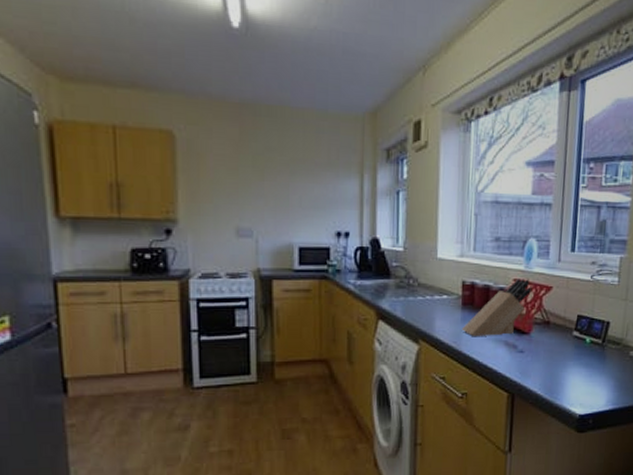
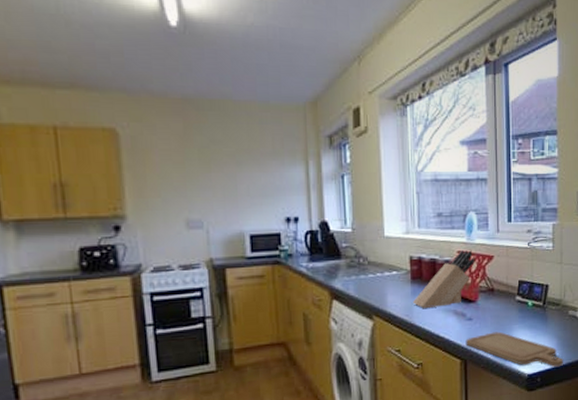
chopping board: none [514,367,620,410] -> present [465,331,564,368]

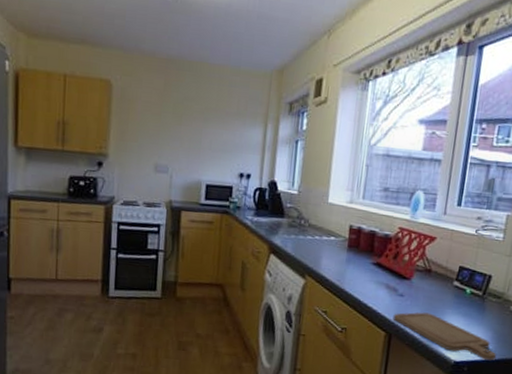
knife block: present [412,250,474,308] -> none [345,227,415,279]

